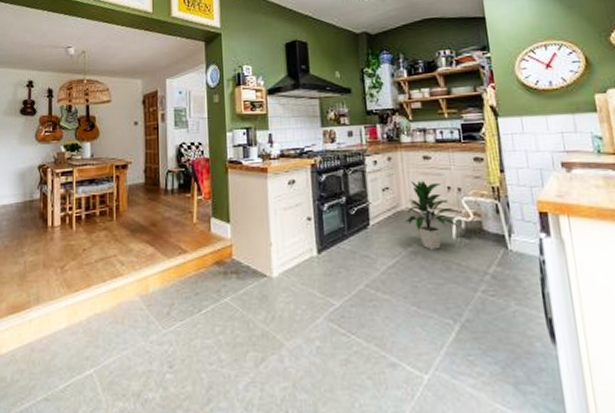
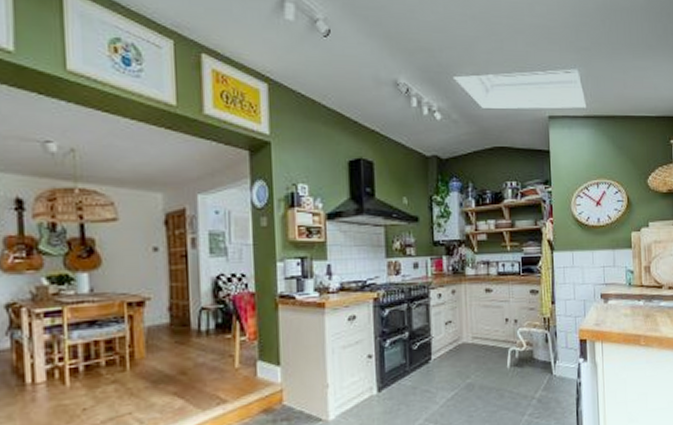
indoor plant: present [405,180,459,250] -> none [465,312,514,380]

